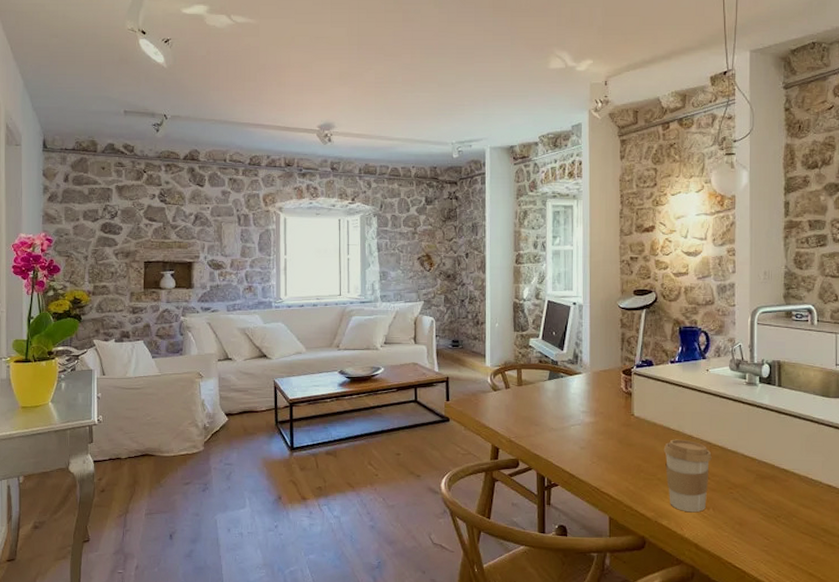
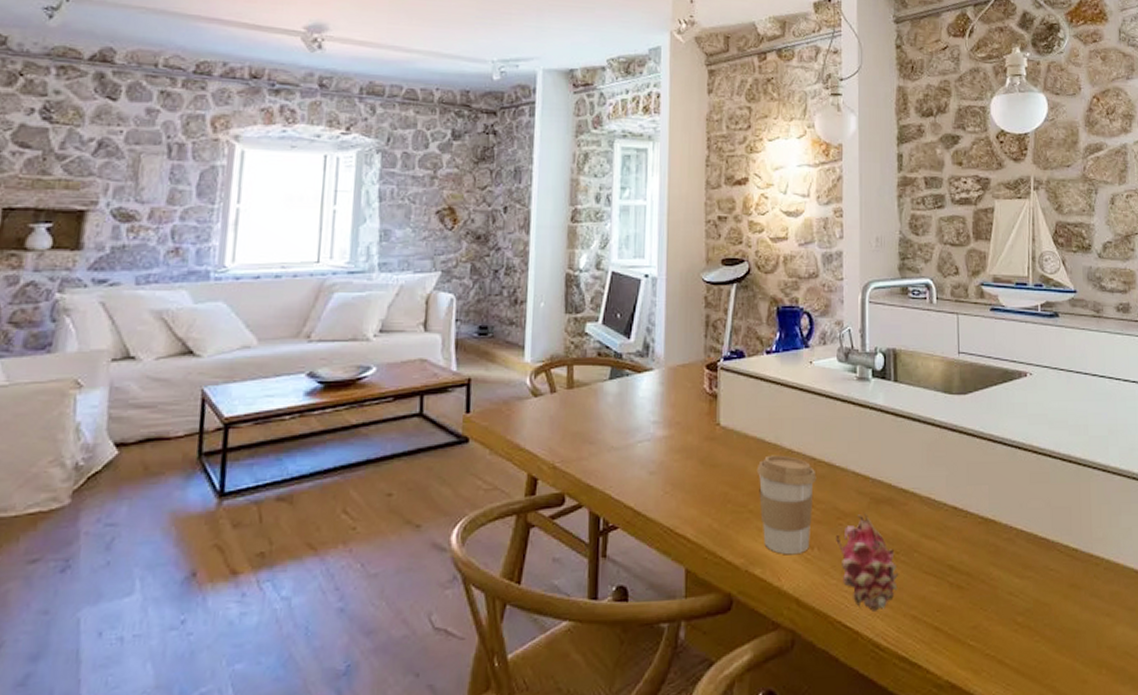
fruit: none [728,485,780,558] -> present [836,513,899,611]

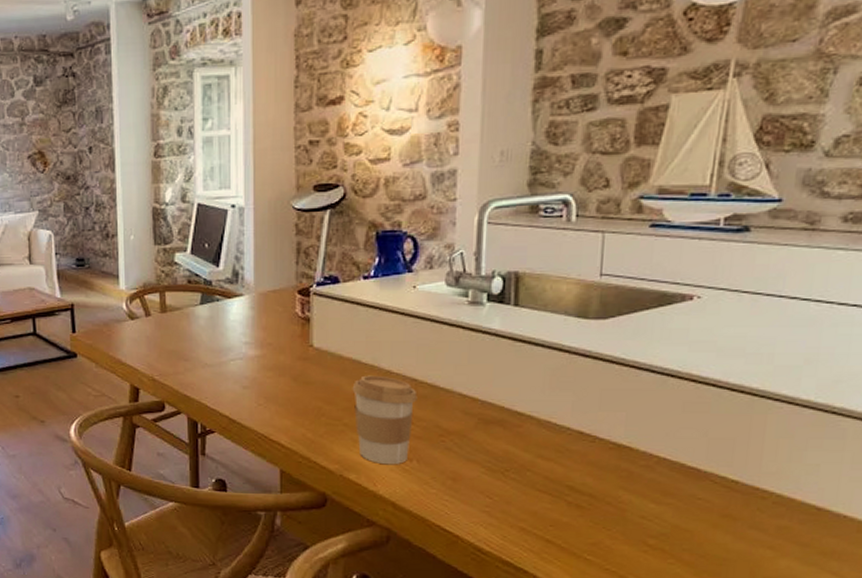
fruit: present [836,513,899,611] -> none [437,432,508,520]

